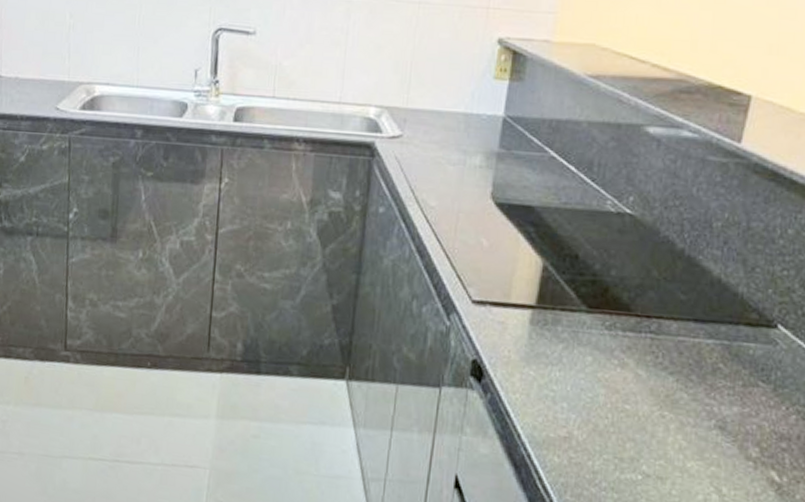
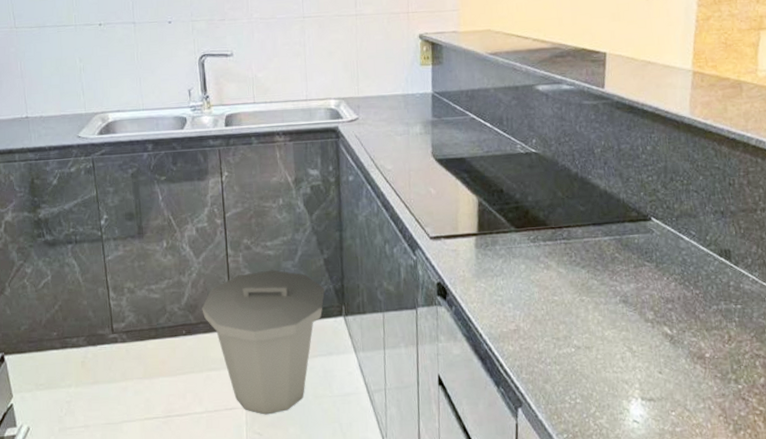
trash can: none [174,306,328,482] -> present [201,269,325,415]

